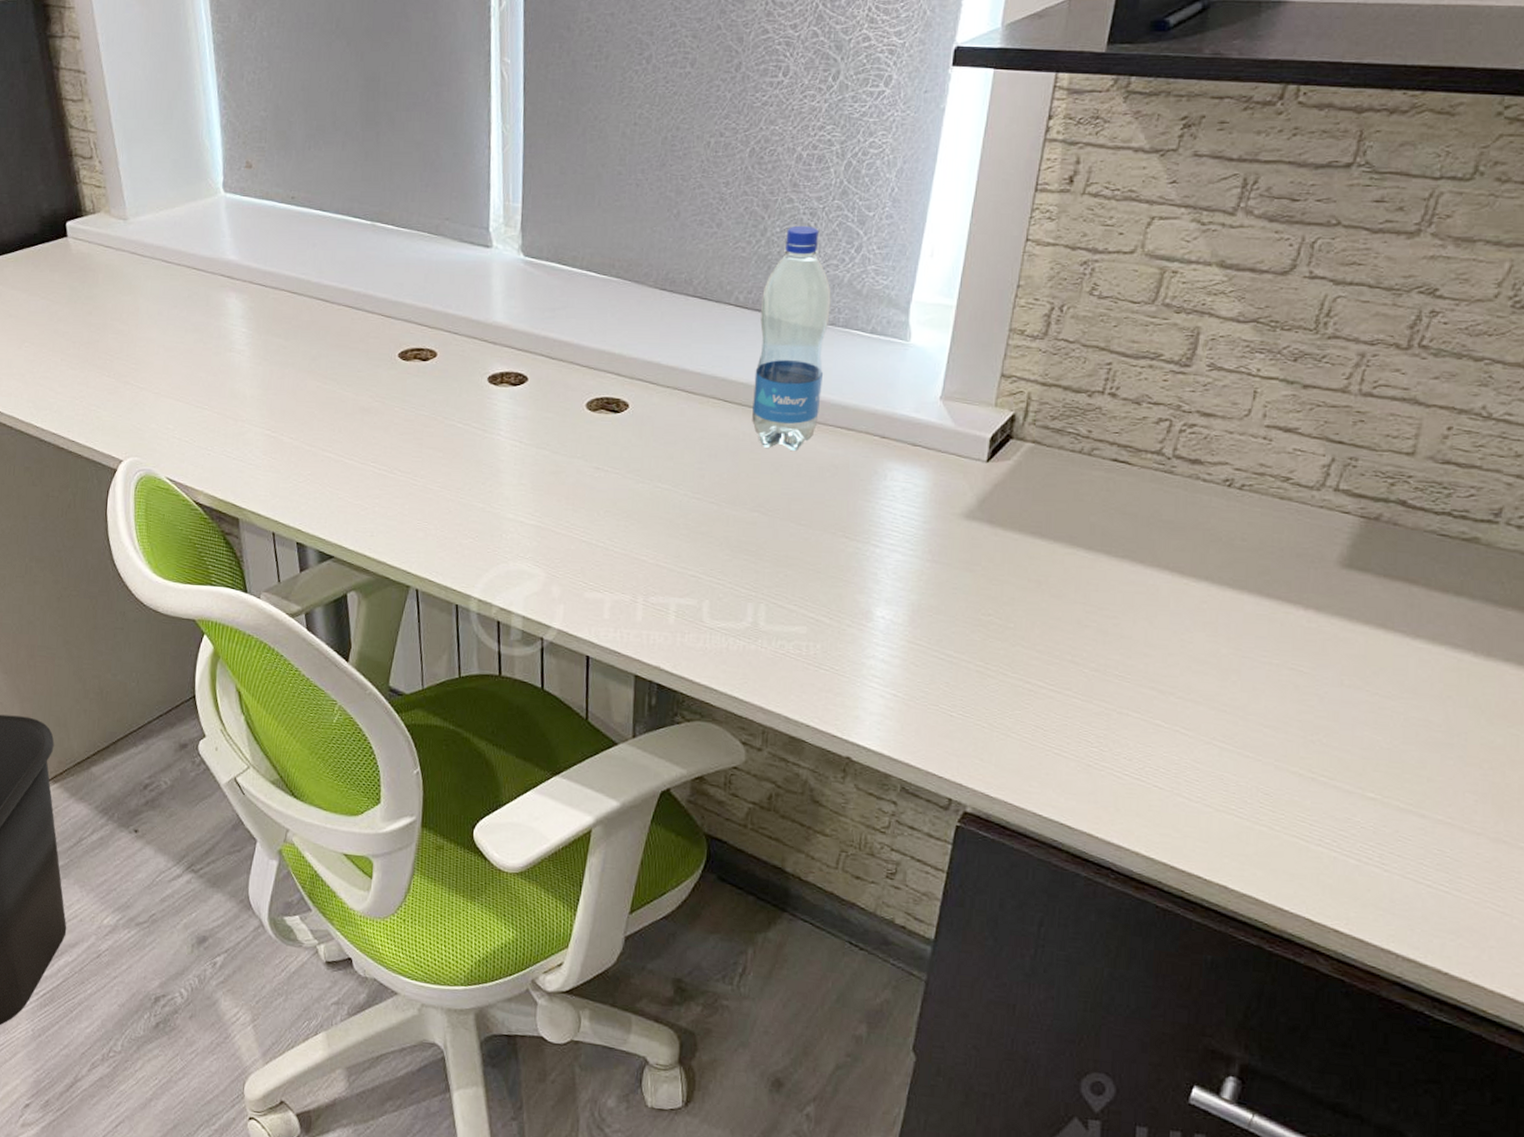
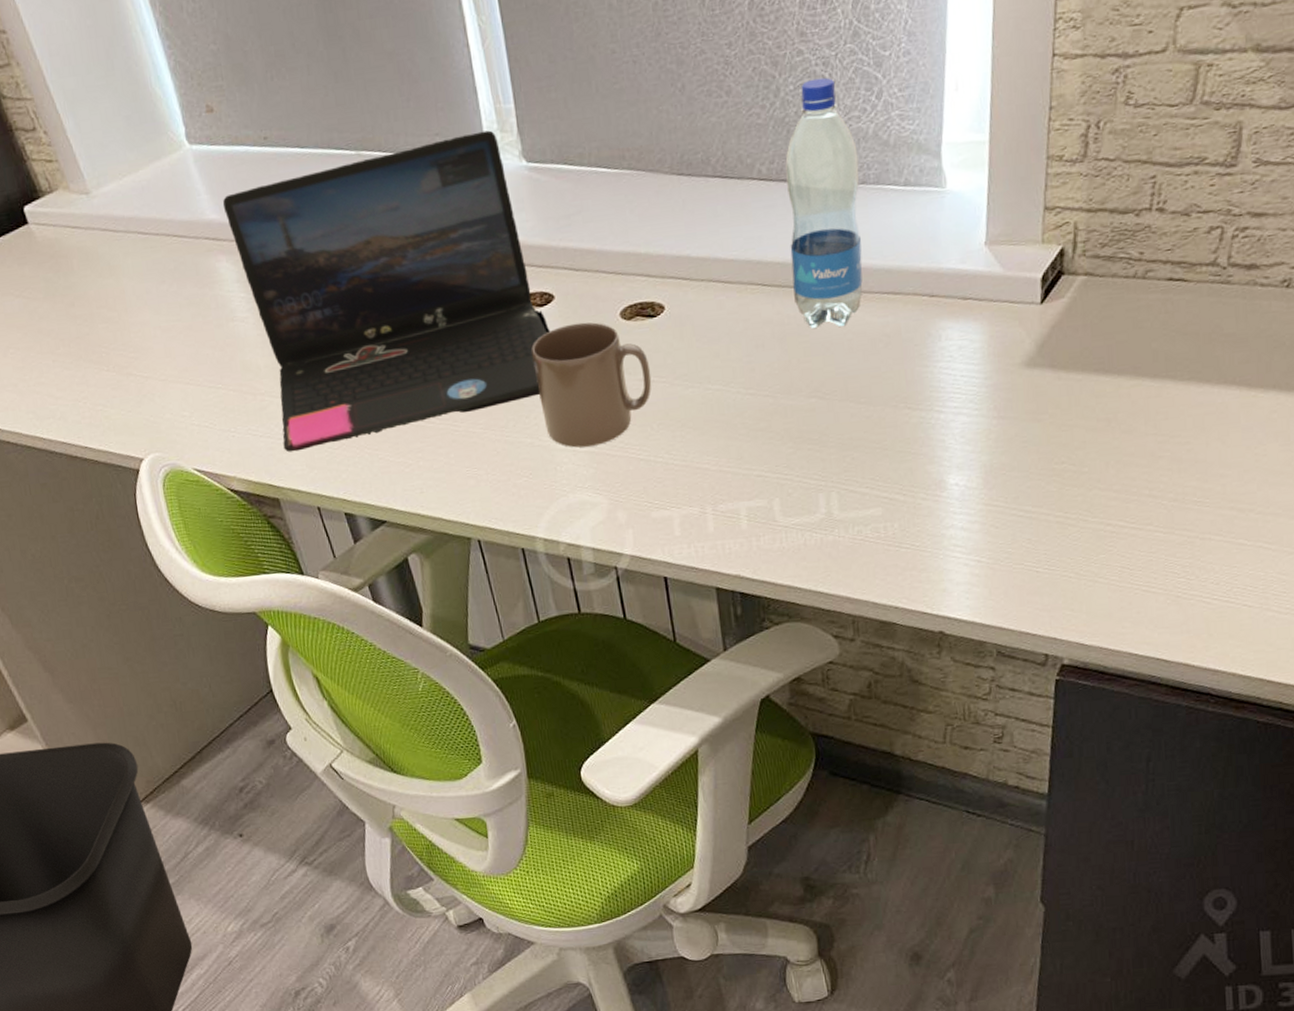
laptop: none [242,223,519,478] -> present [222,130,551,452]
mug: none [497,406,606,521] -> present [531,322,652,448]

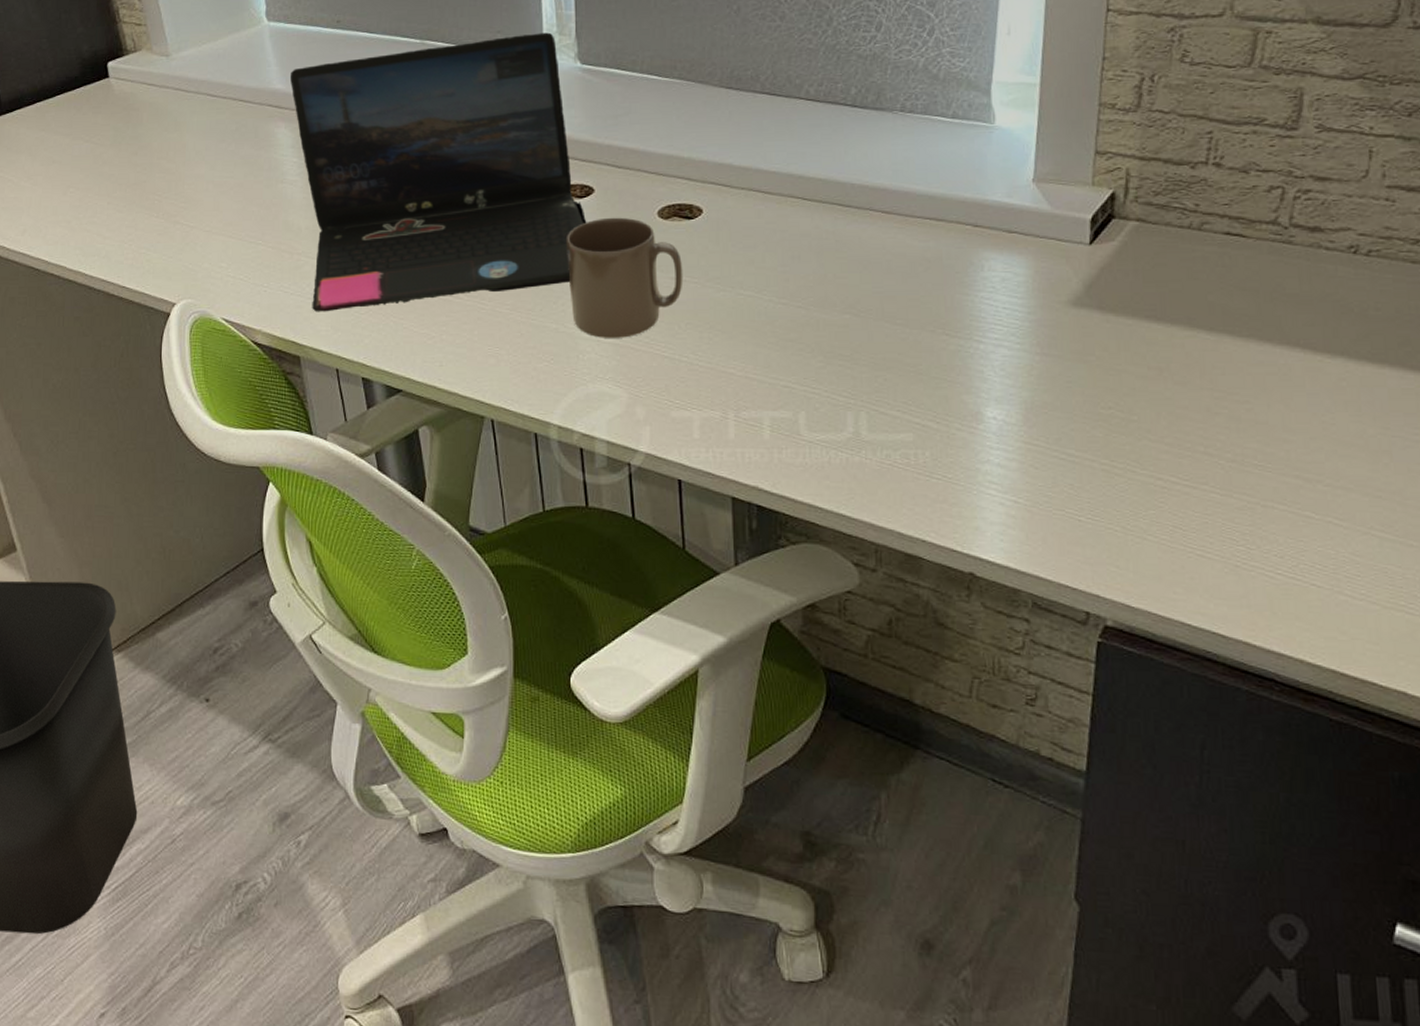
bottle: present [785,77,863,328] -> none [833,12,907,246]

